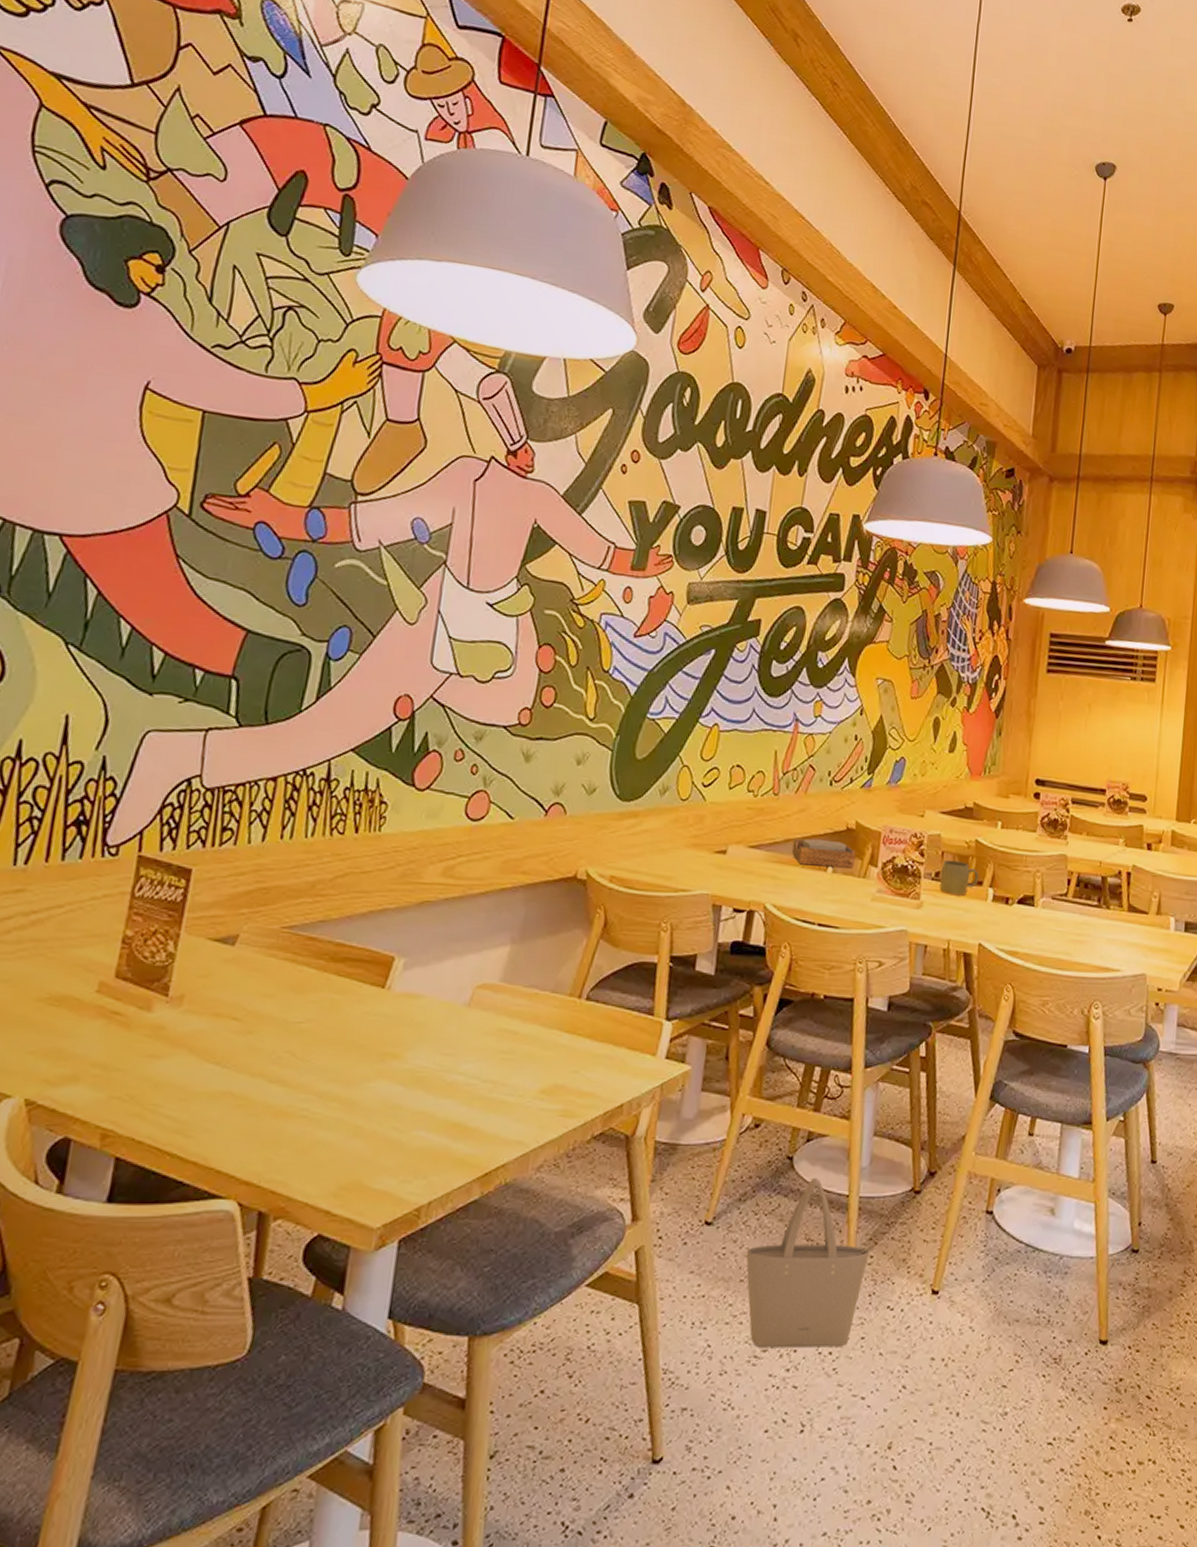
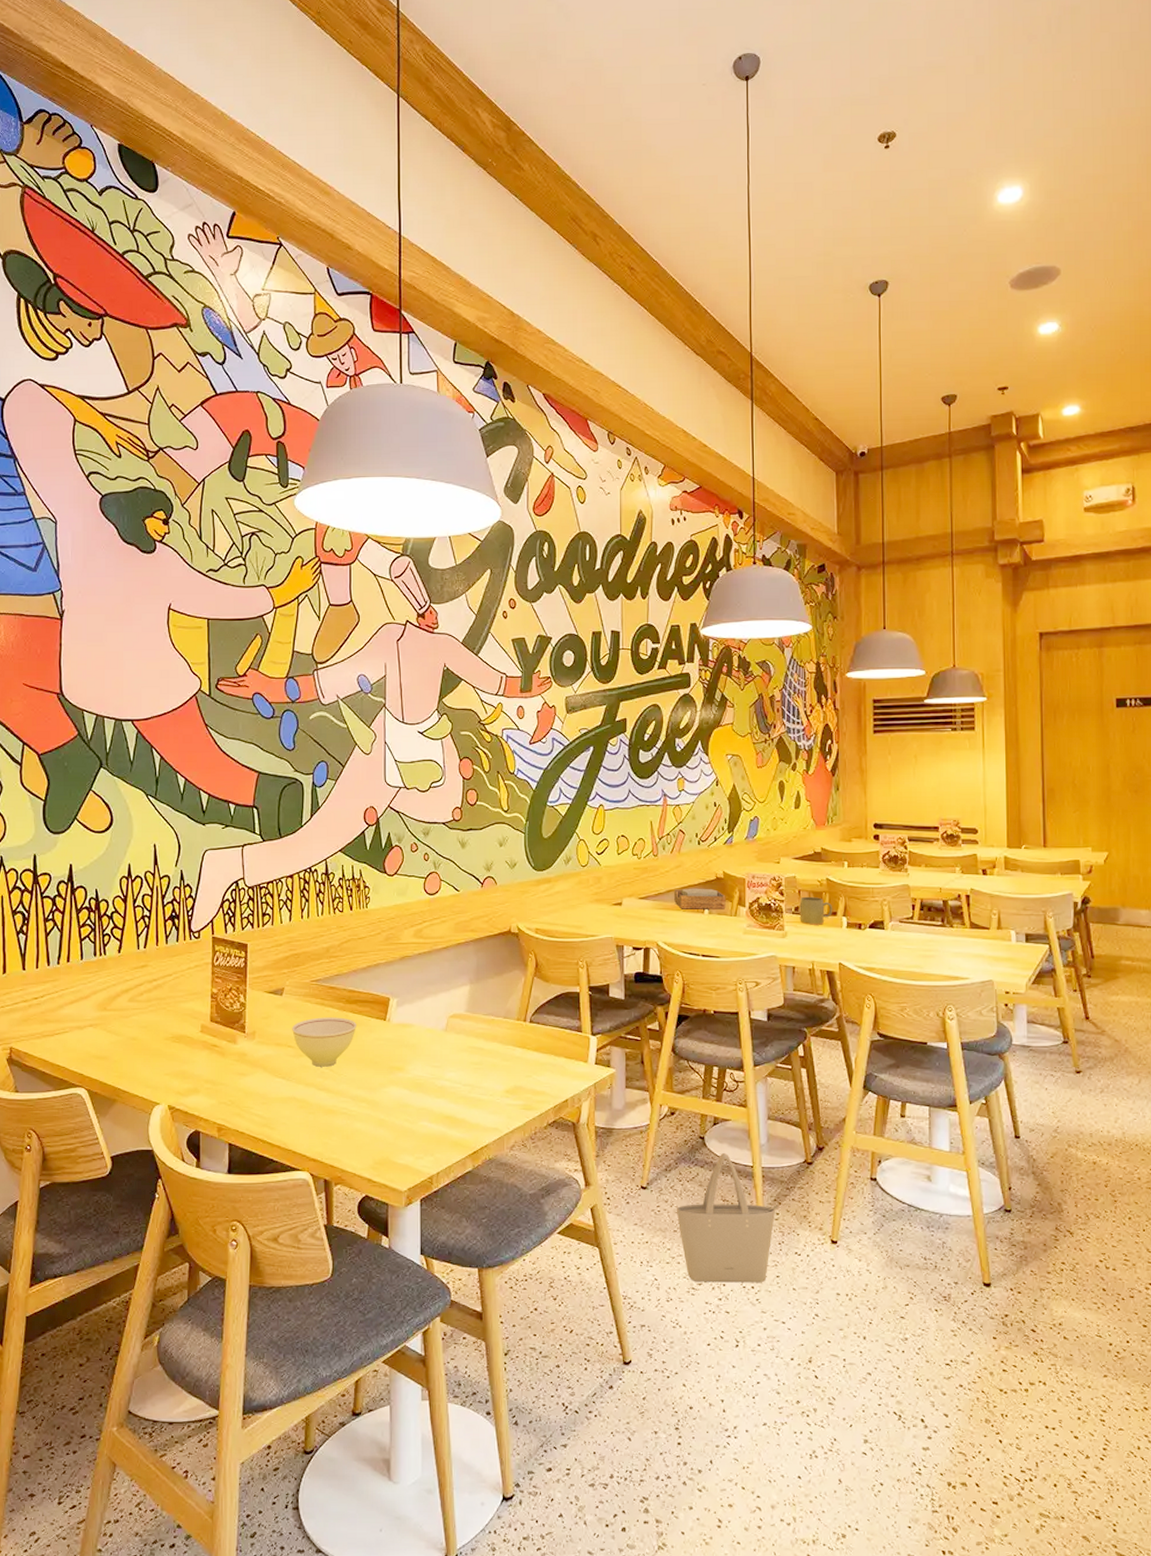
bowl: none [241,979,341,1050] -> present [292,1017,356,1067]

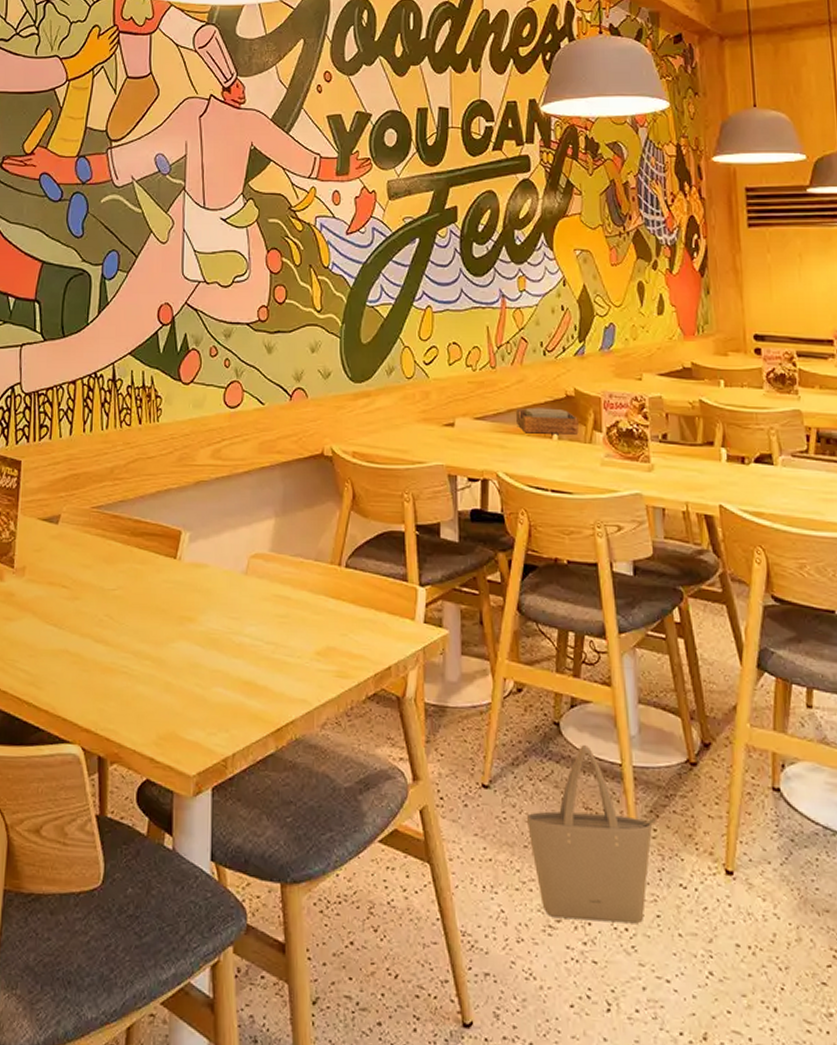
bowl: present [292,1017,356,1067] -> none [68,552,142,614]
mug: present [799,896,833,925] -> none [667,421,709,457]

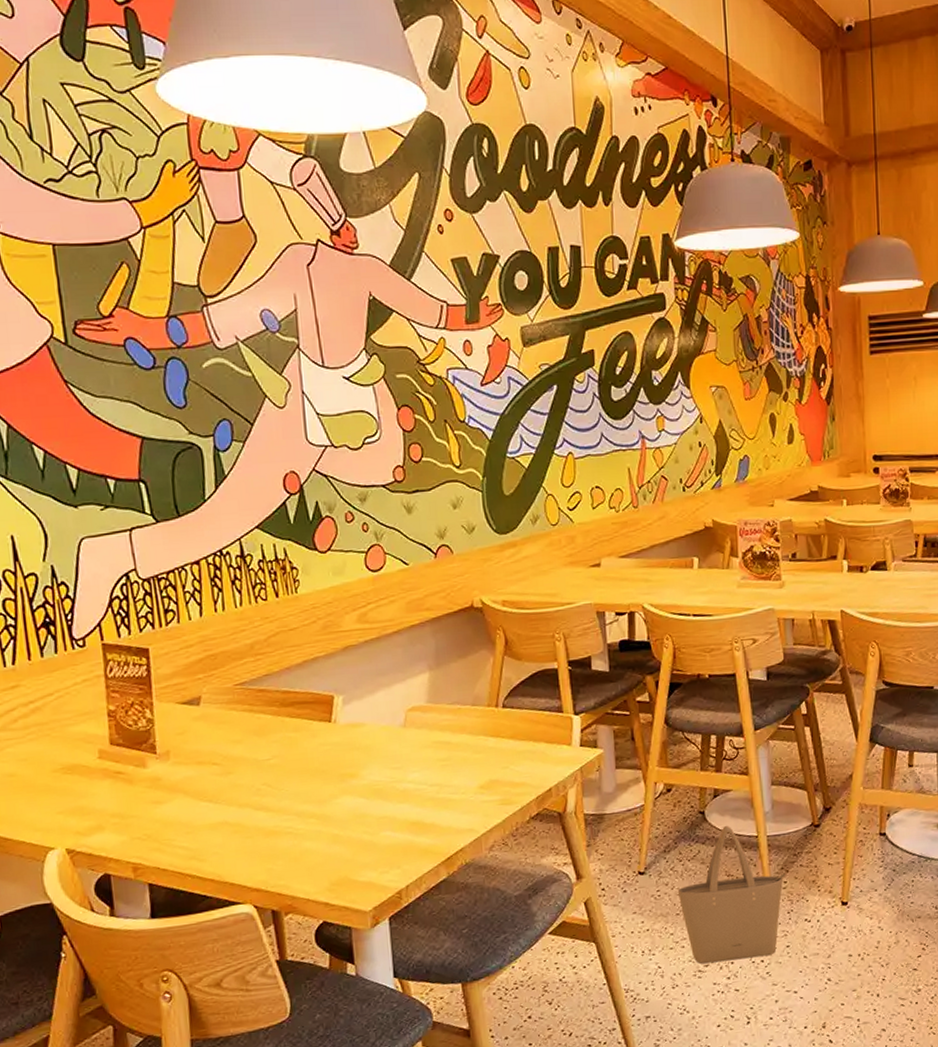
napkin holder: present [516,407,579,435] -> none [659,540,717,566]

